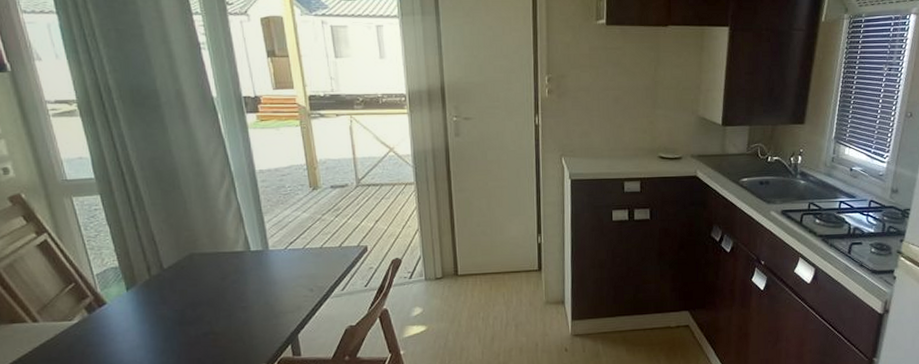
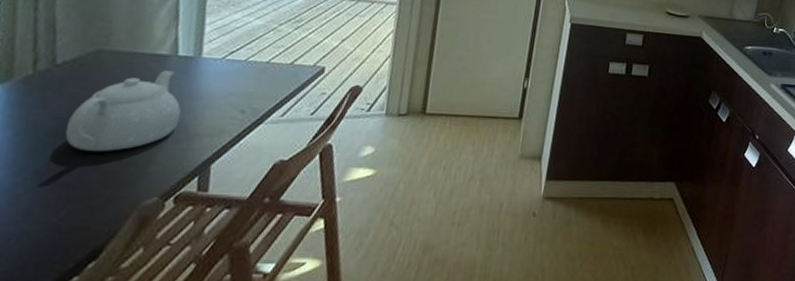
teapot: none [184,264,266,334] -> present [65,70,181,152]

